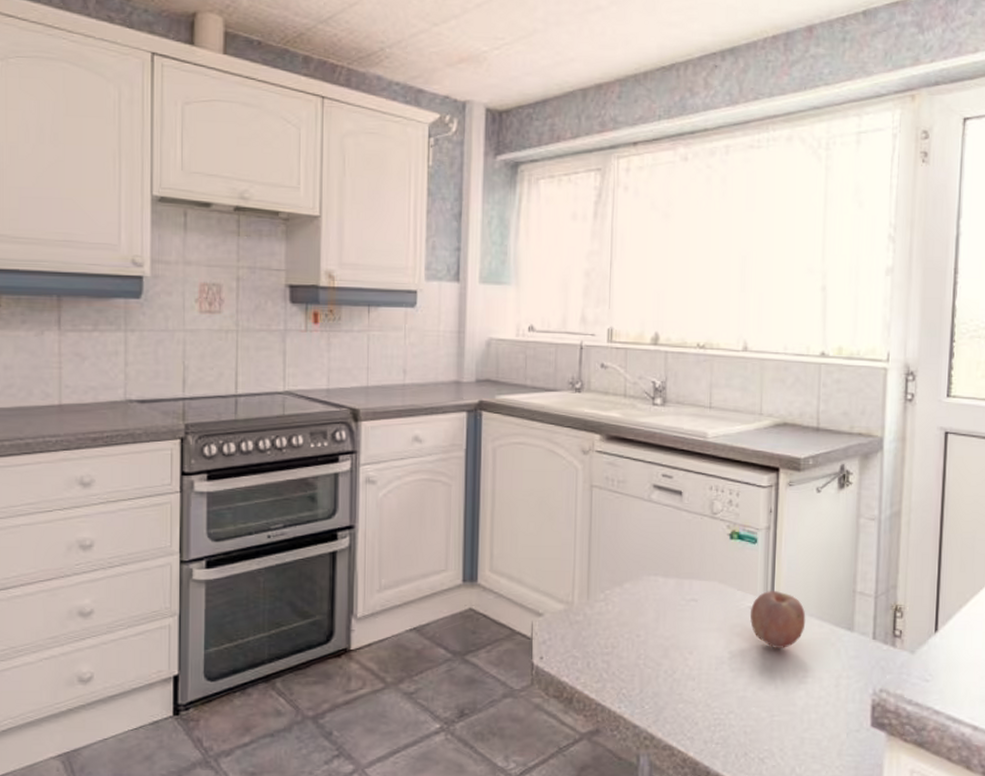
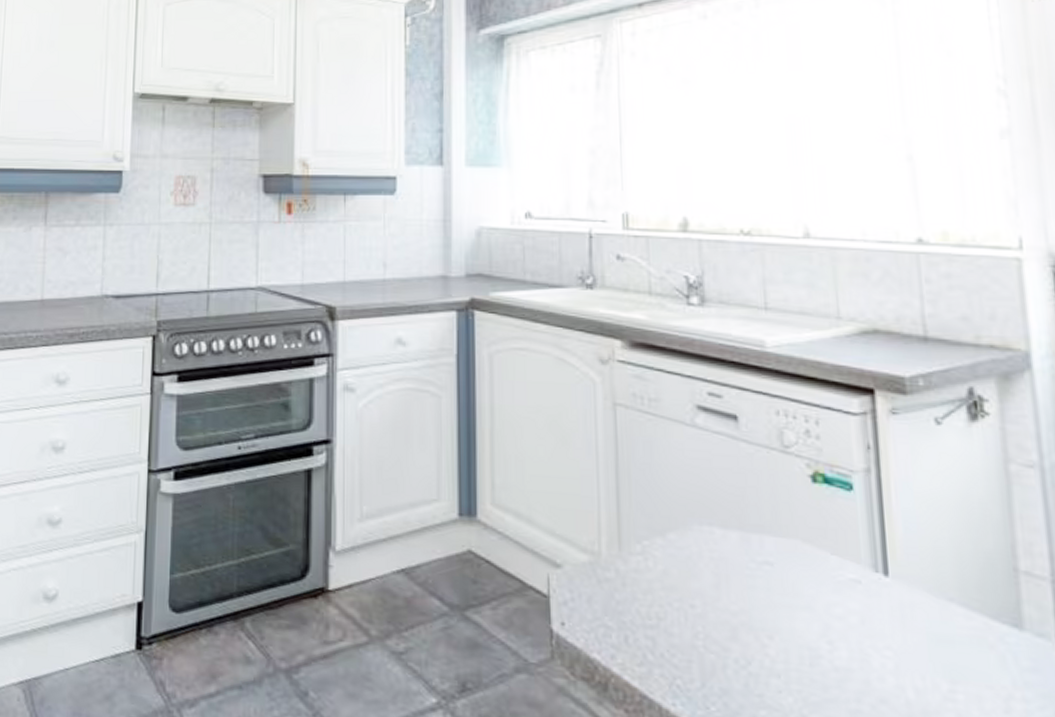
fruit: present [749,590,806,648] -> none [853,557,943,645]

